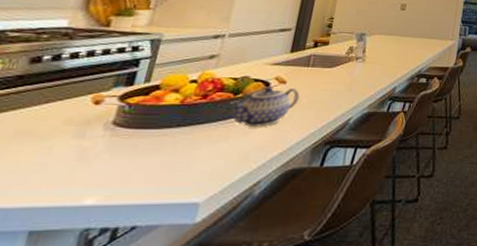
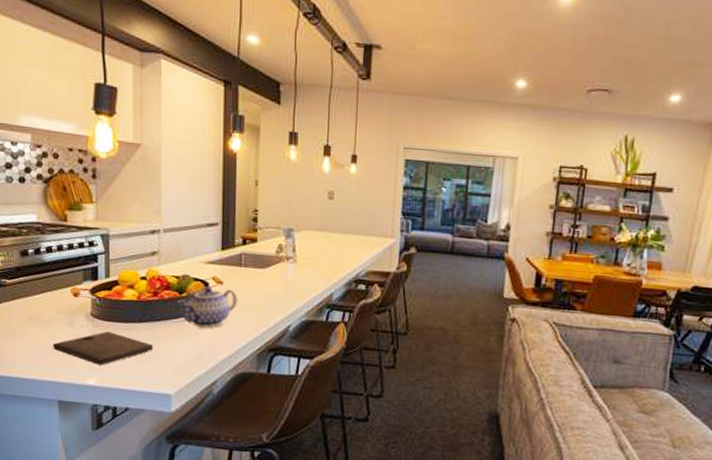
cutting board: none [42,140,189,180] -> present [53,331,154,365]

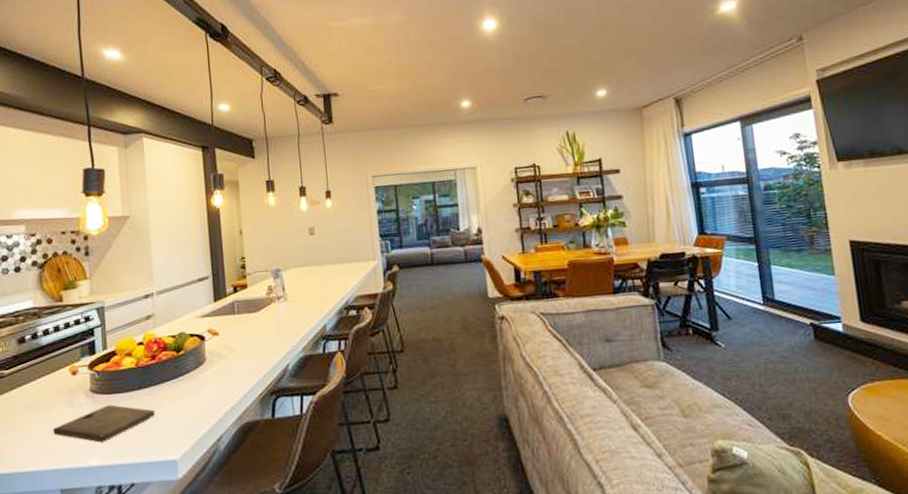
teapot: present [176,286,238,328] -> none [175,339,235,383]

